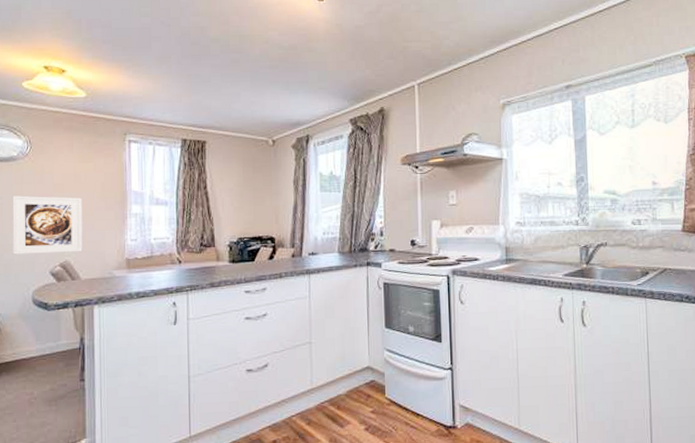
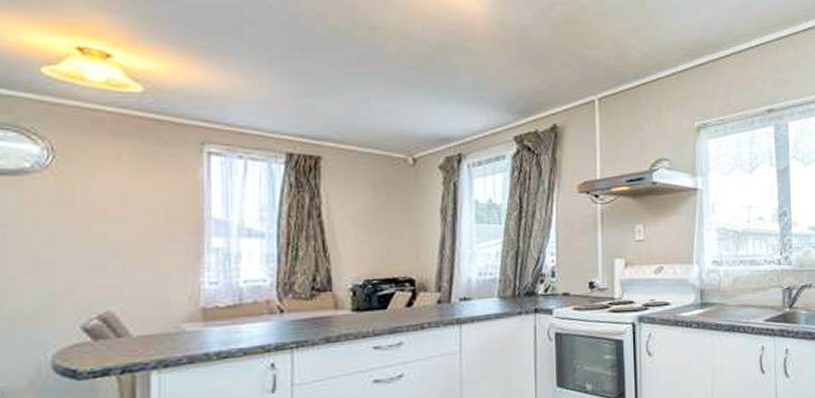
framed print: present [12,195,83,255] -> none [21,222,134,304]

